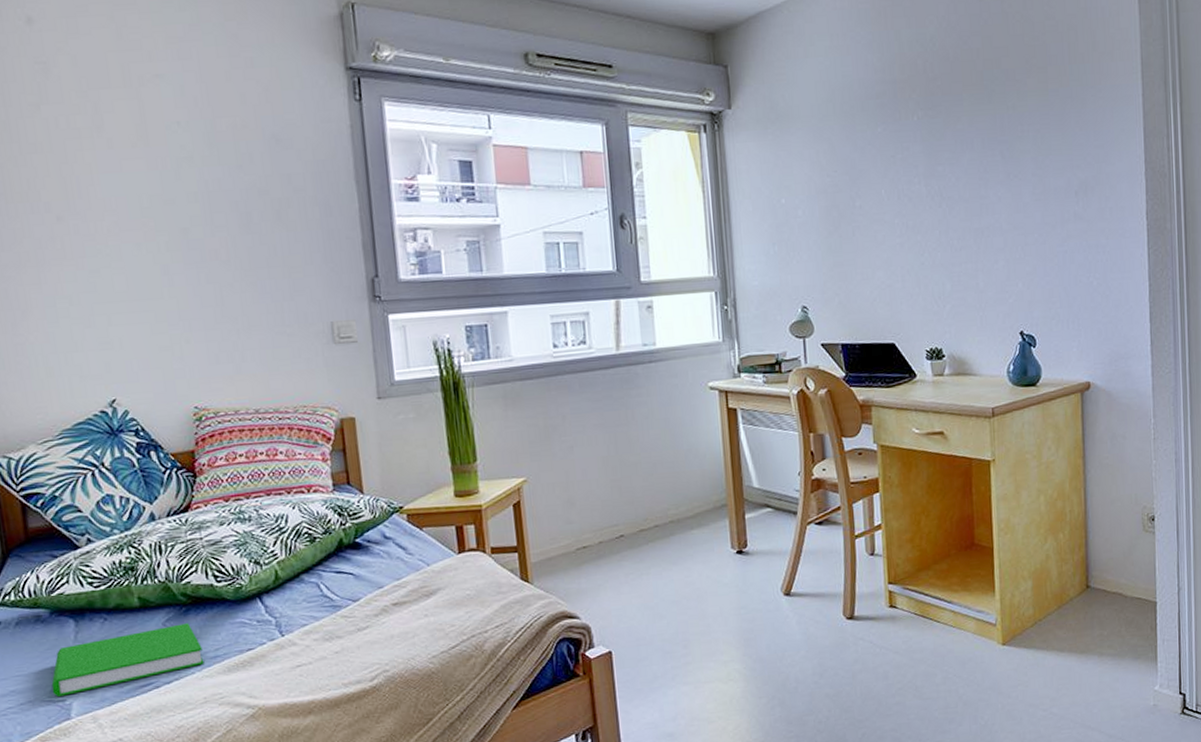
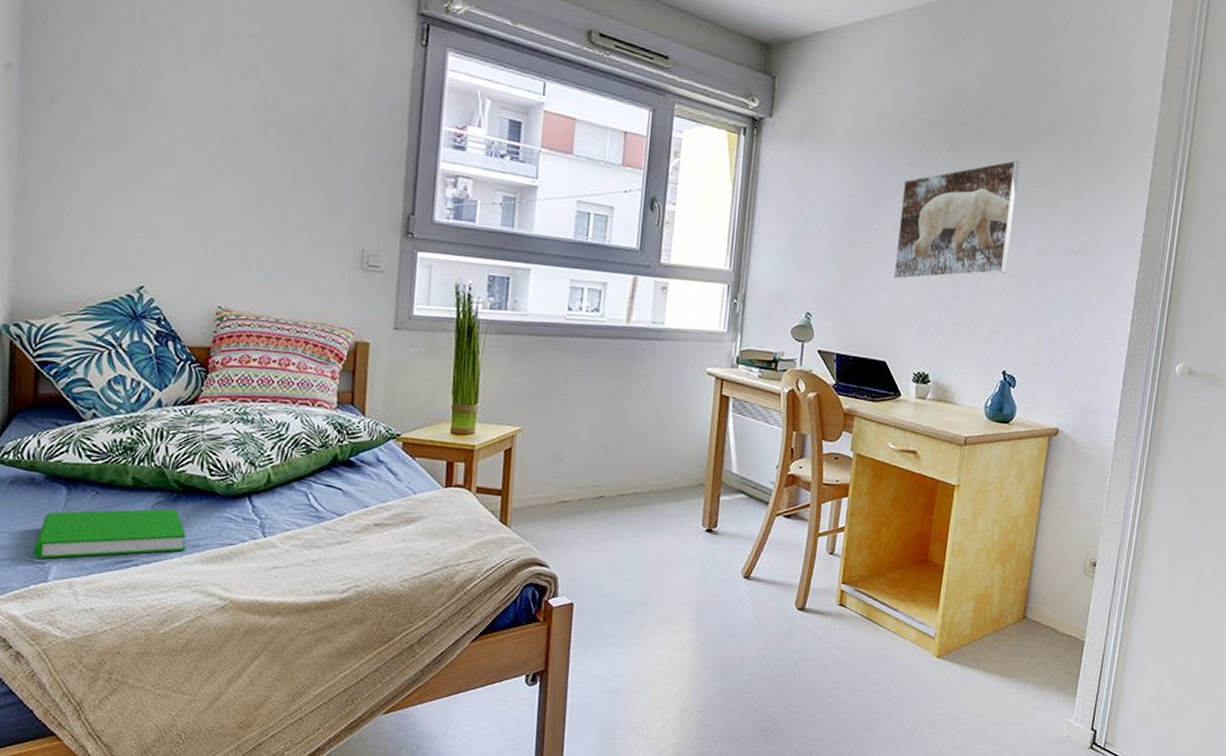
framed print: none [881,106,1007,256] -> present [894,159,1020,281]

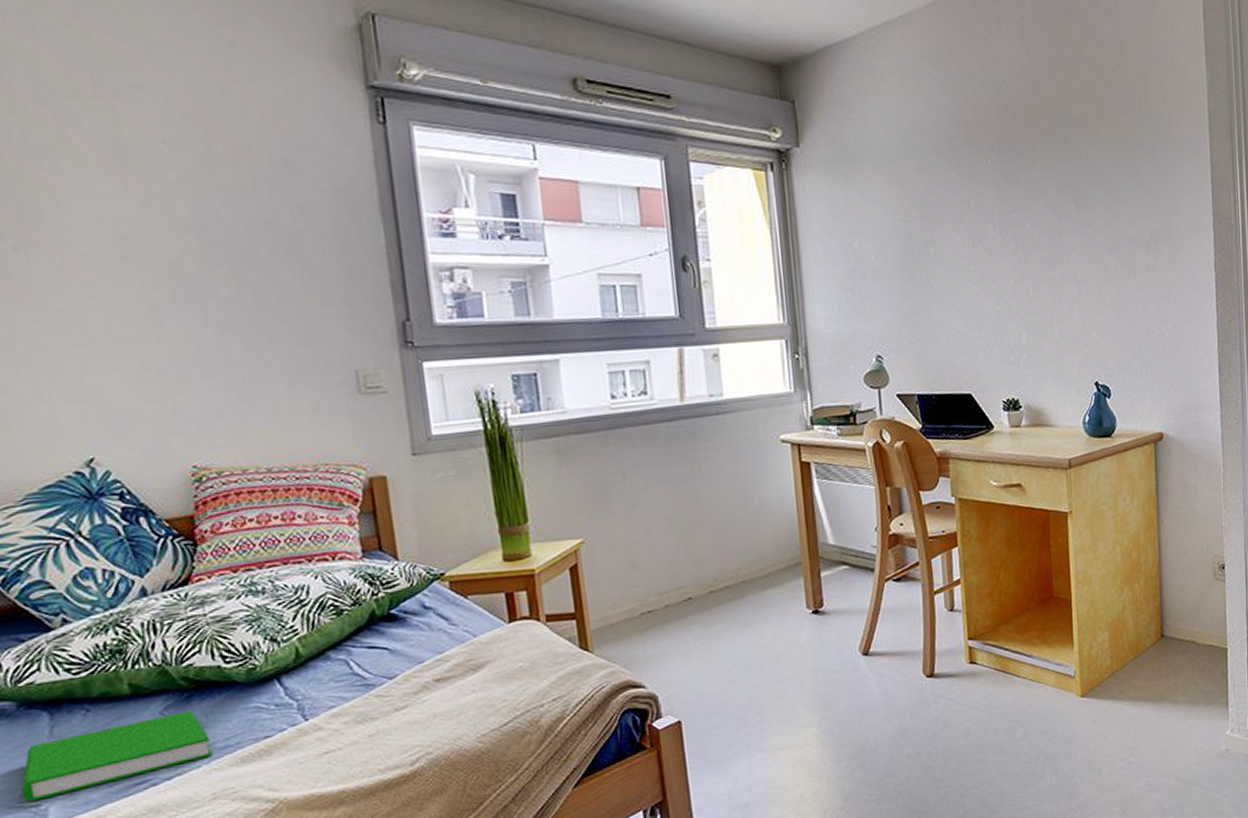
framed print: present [894,159,1020,281] -> none [955,153,1081,304]

